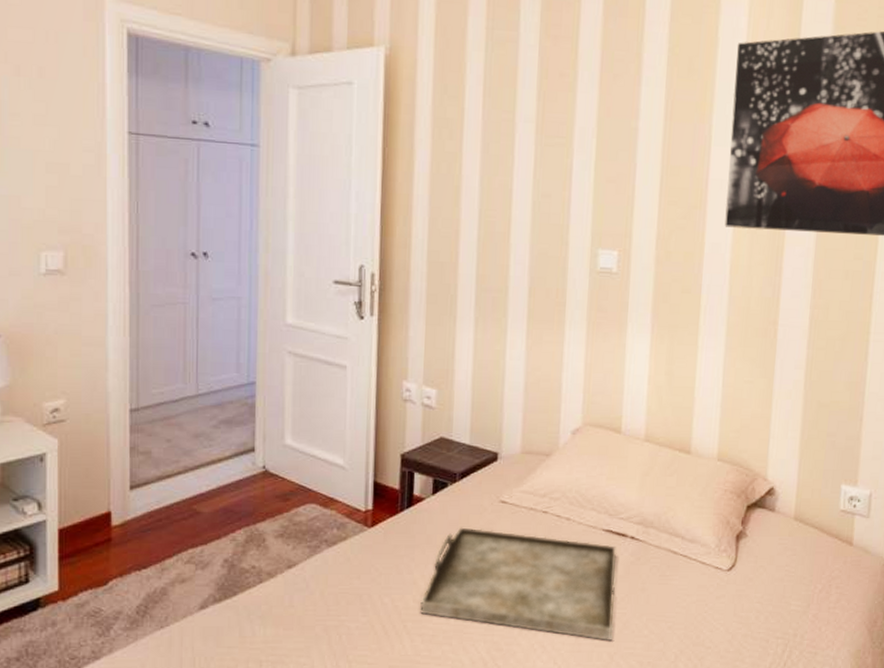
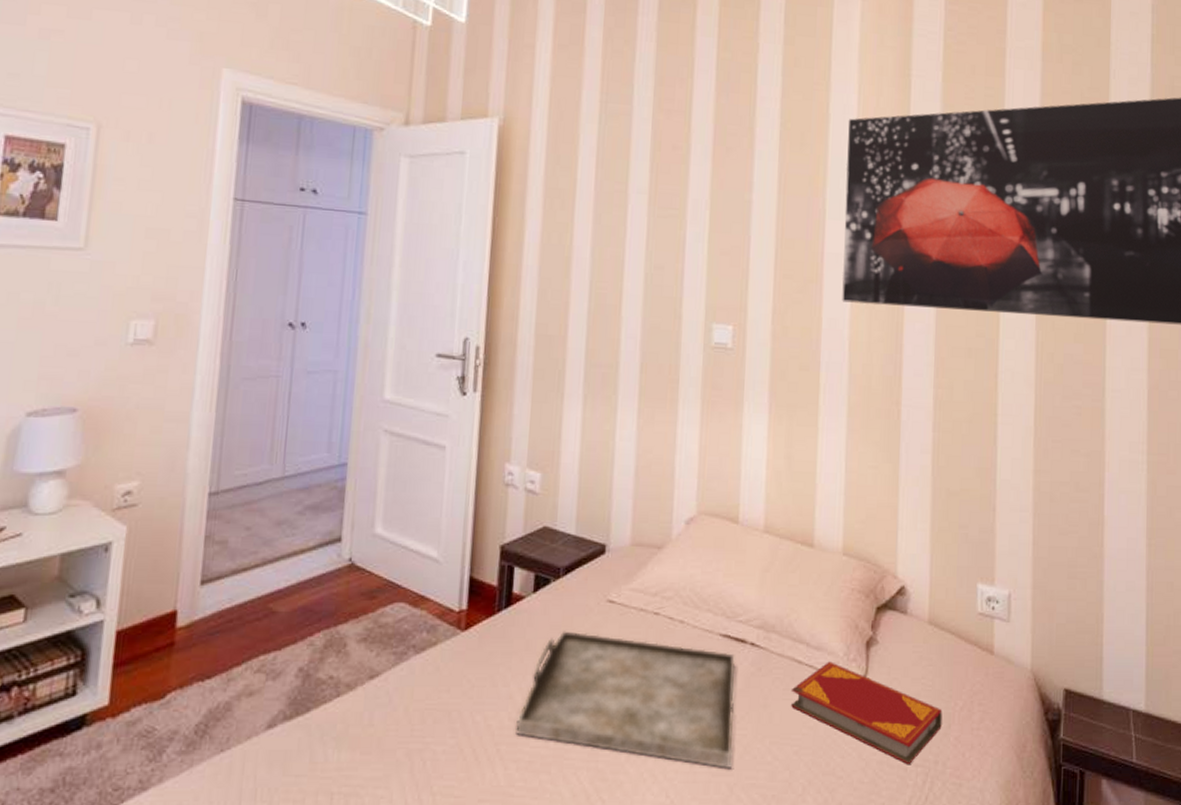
hardback book: none [666,552,803,638] -> present [791,661,942,765]

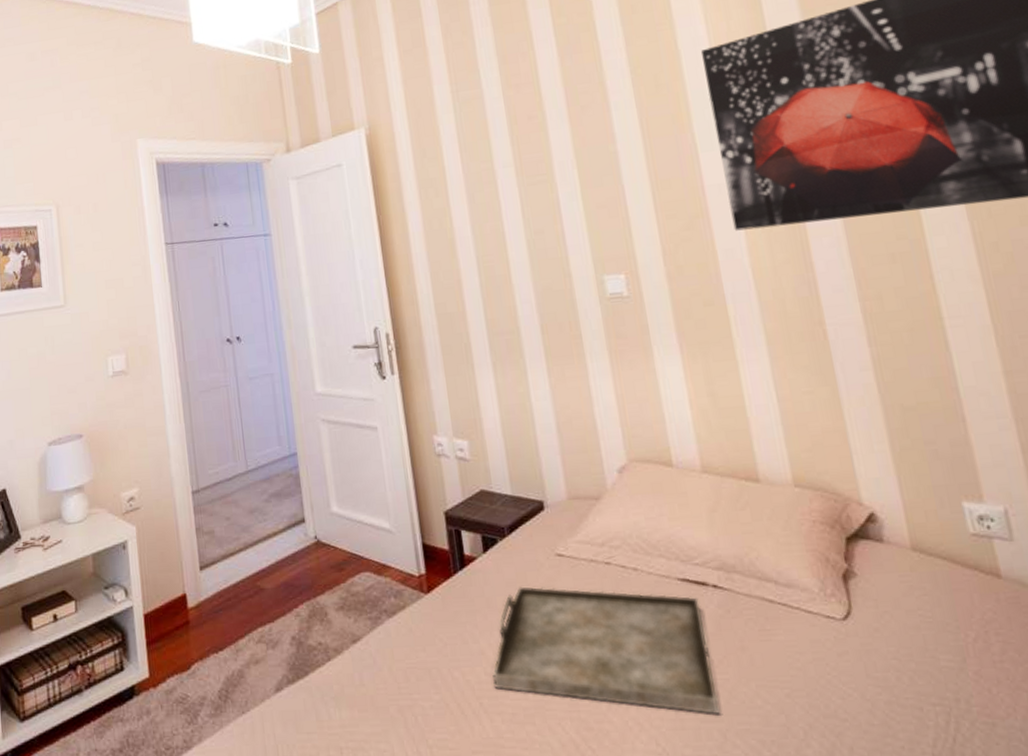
hardback book: present [791,661,942,765] -> none [768,598,955,705]

